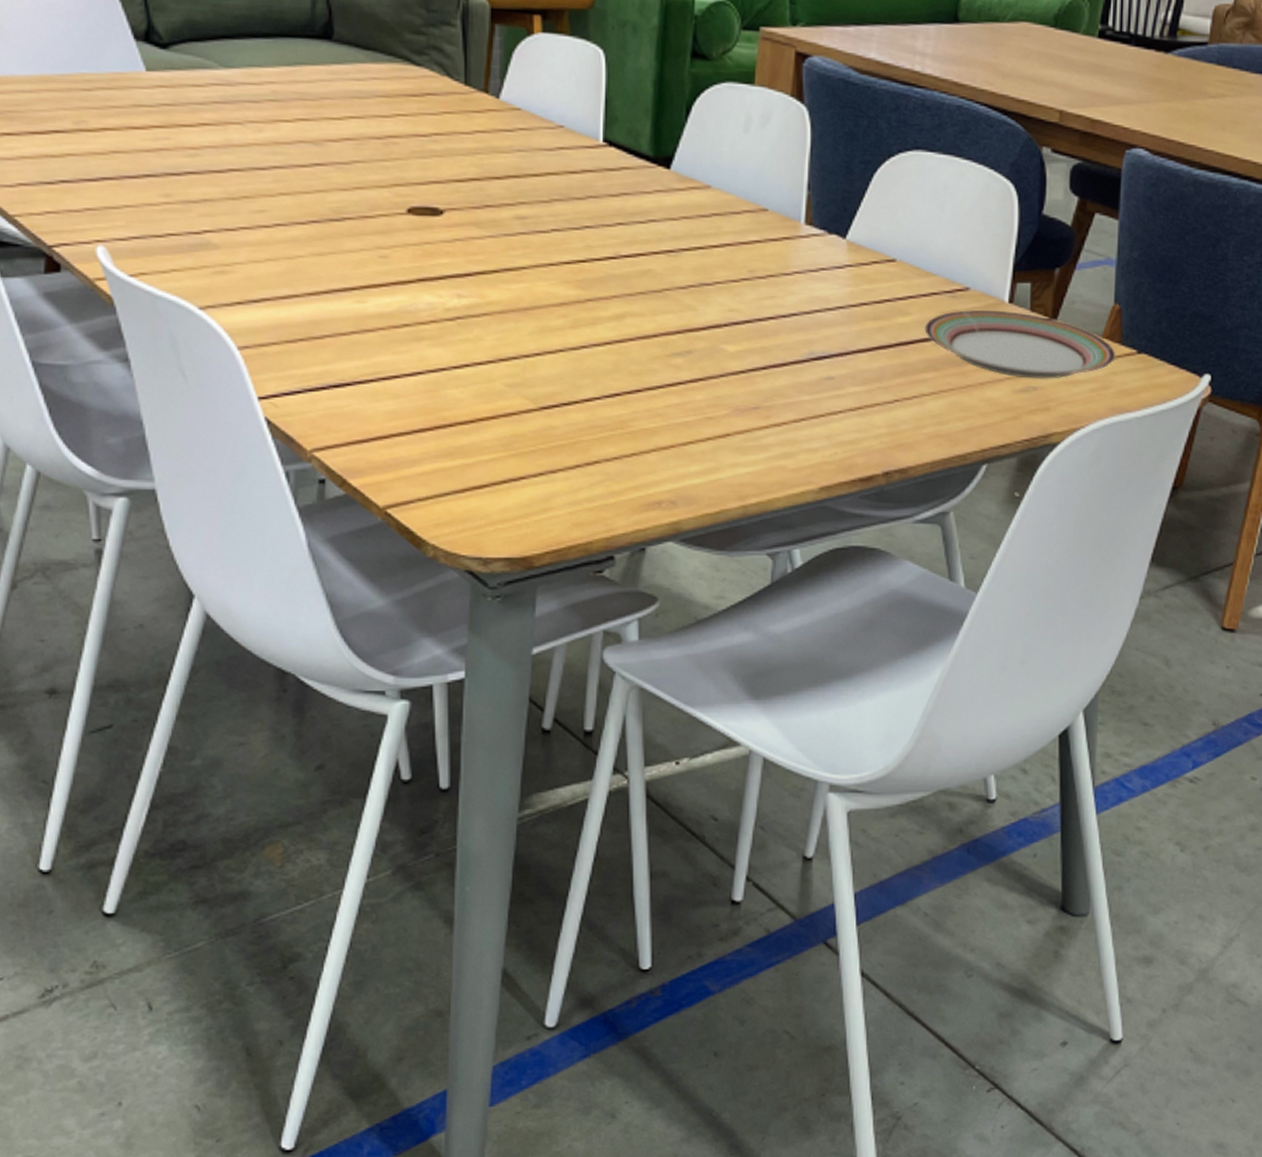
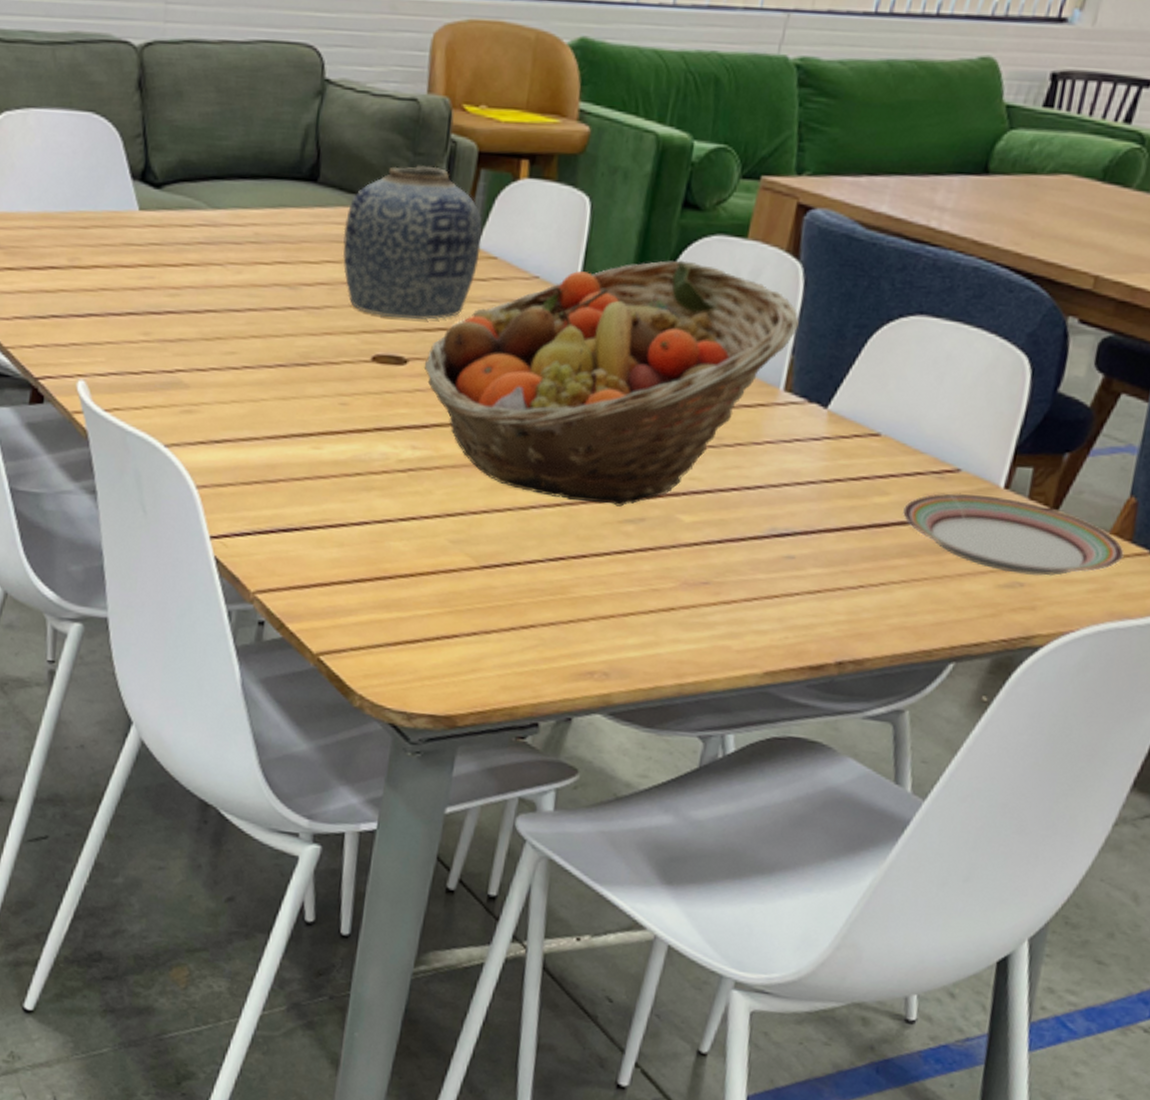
vase: none [364,21,504,172] -> present [342,165,482,320]
fruit basket: none [460,106,810,341] -> present [423,260,799,507]

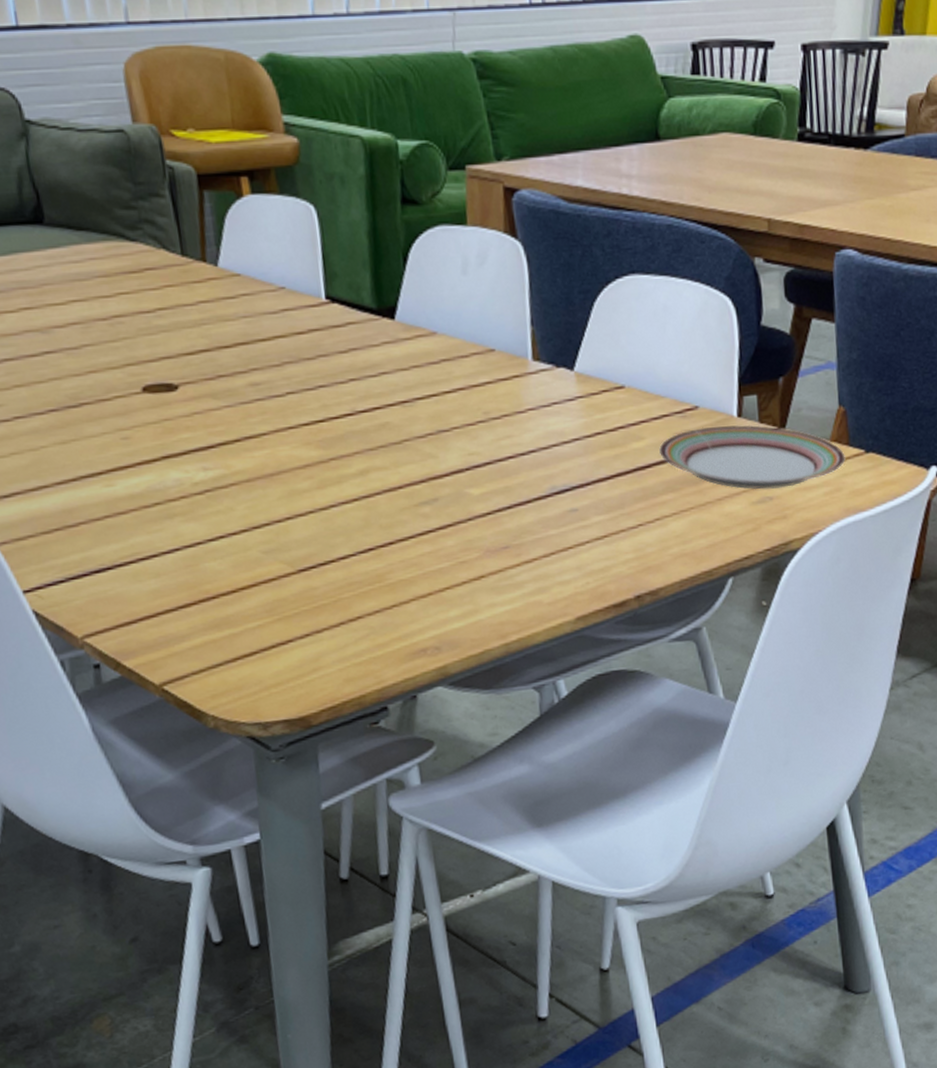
vase: present [342,165,482,320] -> none [81,193,224,348]
fruit basket: present [423,260,799,507] -> none [195,253,531,494]

